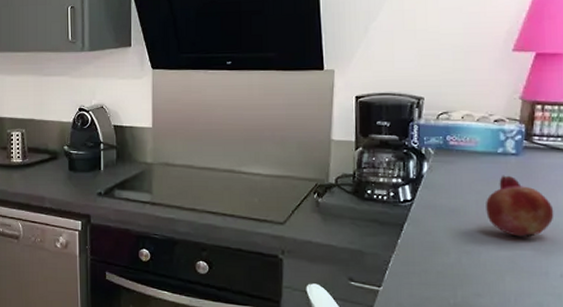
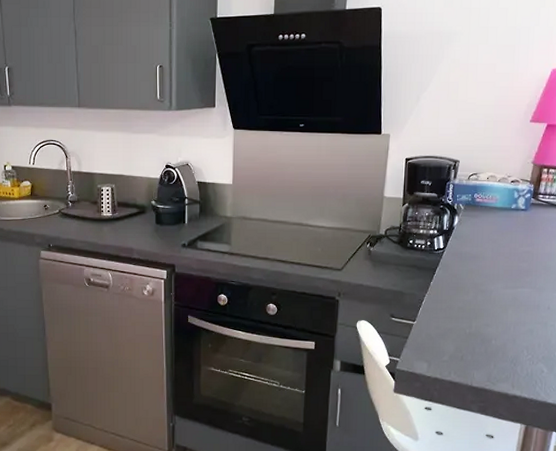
fruit: present [486,175,554,238] -> none [499,227,548,279]

